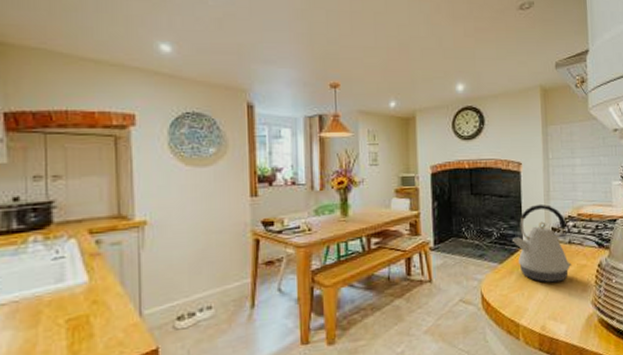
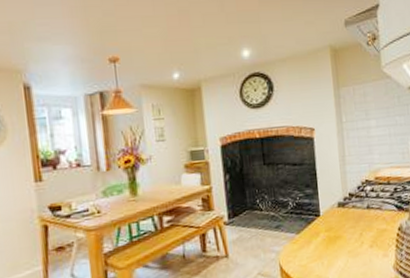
kettle: present [511,204,572,283] -> none [308,169,371,250]

